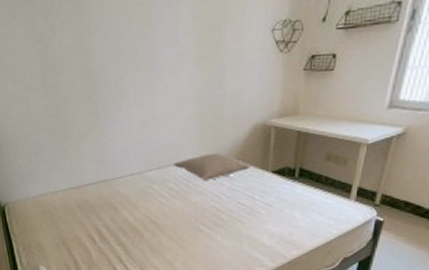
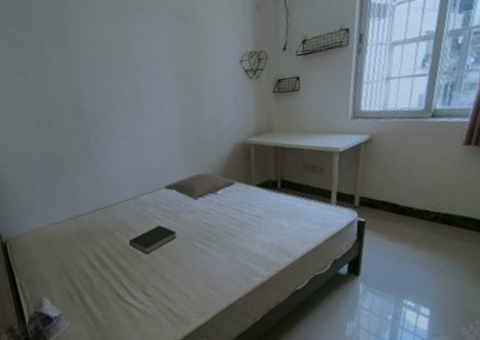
book: none [131,204,182,233] -> present [128,225,177,254]

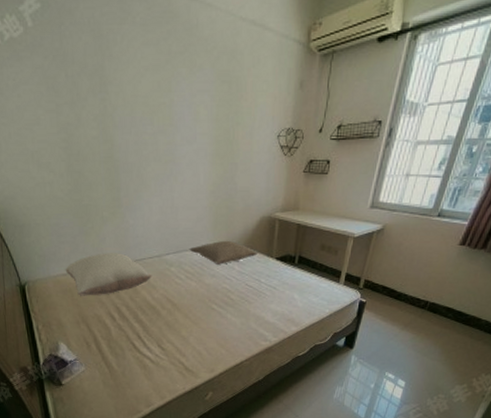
pillow: none [43,199,129,248] -> present [65,253,152,296]
book: present [128,225,177,254] -> none [149,285,197,311]

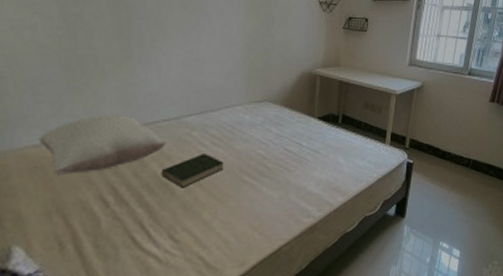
book: none [149,285,197,311] -> present [160,154,224,188]
pillow: present [189,240,257,265] -> none [216,98,297,127]

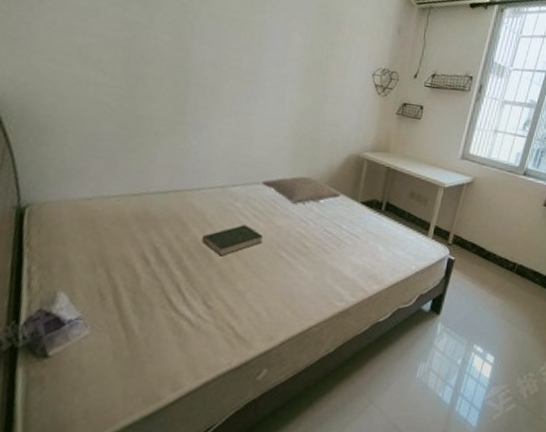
pillow: present [38,115,167,175] -> none [91,176,210,230]
pillow: none [216,98,297,127] -> present [261,176,341,204]

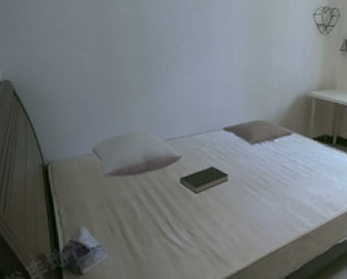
pillow: none [91,176,210,230] -> present [91,132,183,178]

